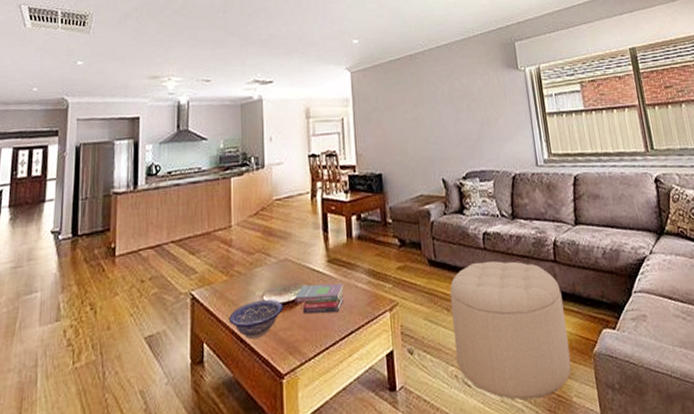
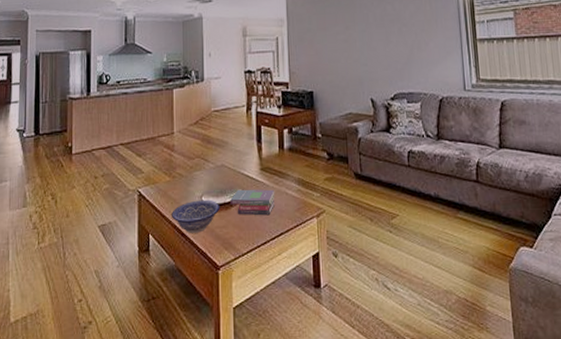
ottoman: present [449,261,572,400] -> none [374,178,487,305]

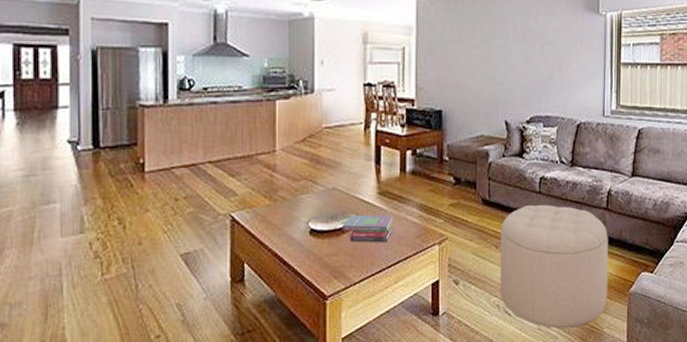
decorative bowl: present [172,199,220,233] -> none [272,225,330,262]
ottoman: none [374,178,487,305] -> present [500,205,608,329]

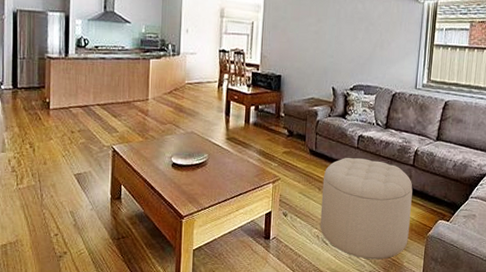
books: present [342,214,394,243] -> none [197,154,238,178]

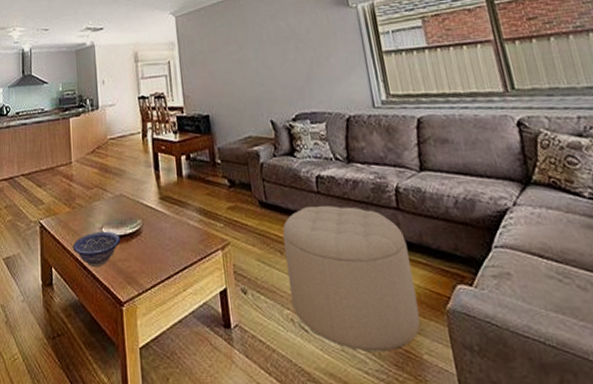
decorative bowl: none [143,160,188,187] -> present [73,231,121,267]

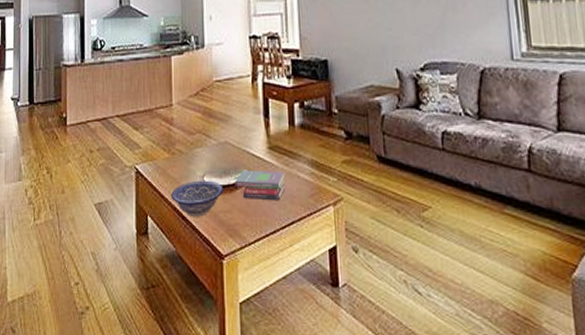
books: none [130,219,177,248] -> present [235,170,285,201]
ottoman: present [282,206,421,351] -> none [401,164,543,318]

